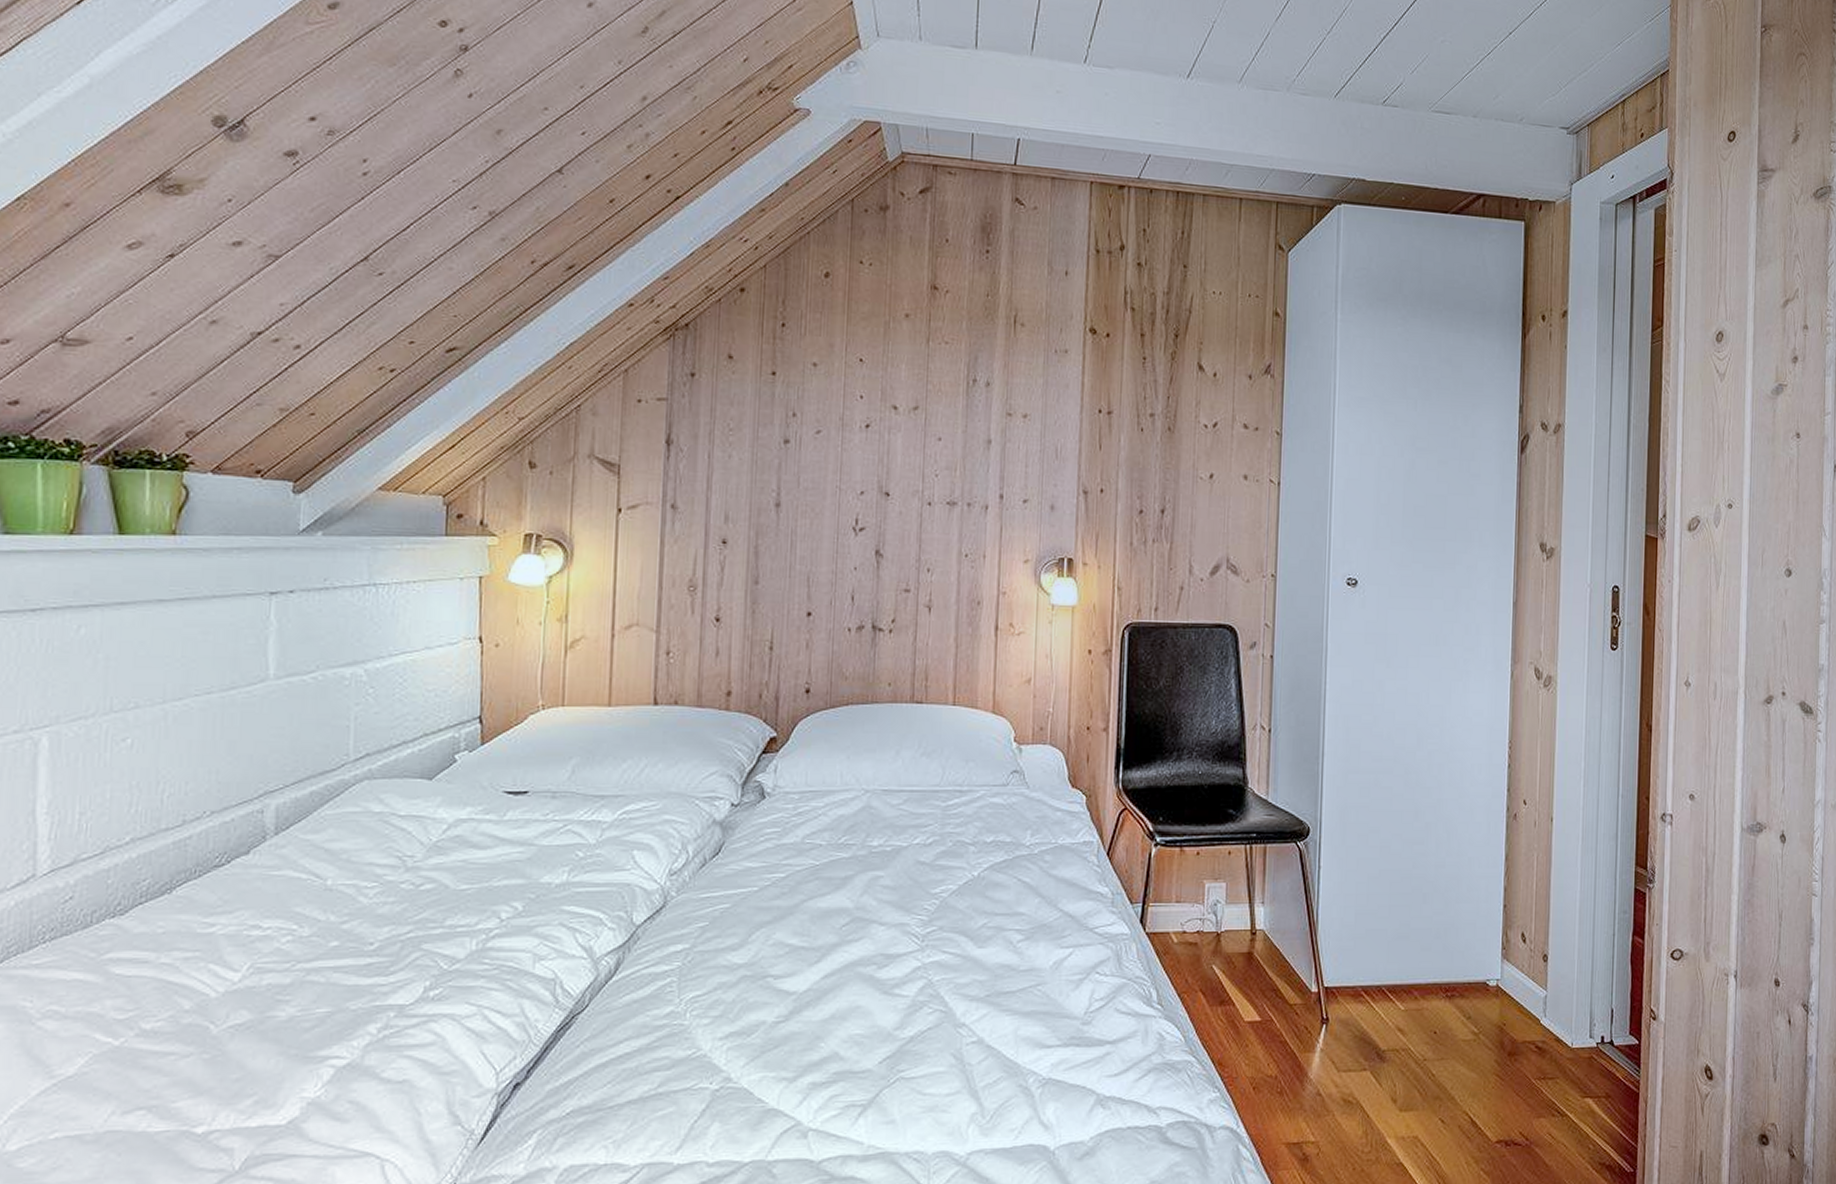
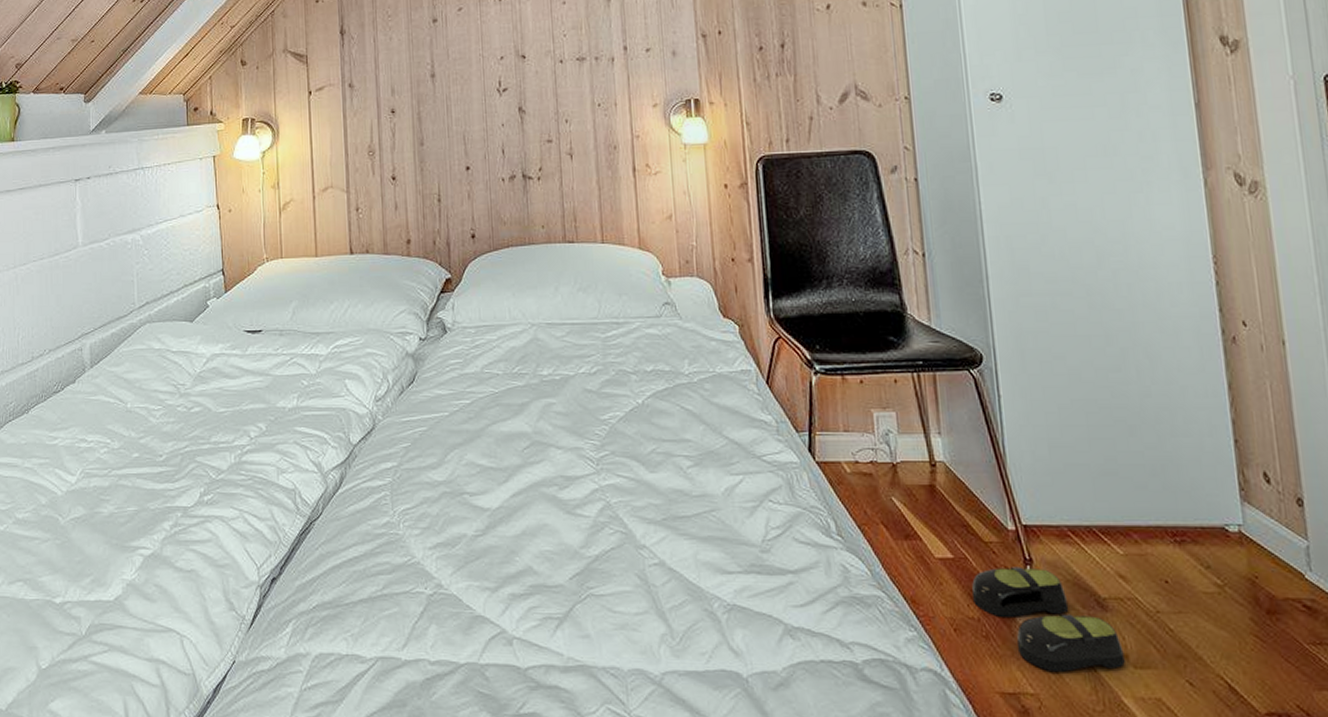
slippers: none [1272,1026,1393,1120] -> present [971,566,1125,672]

